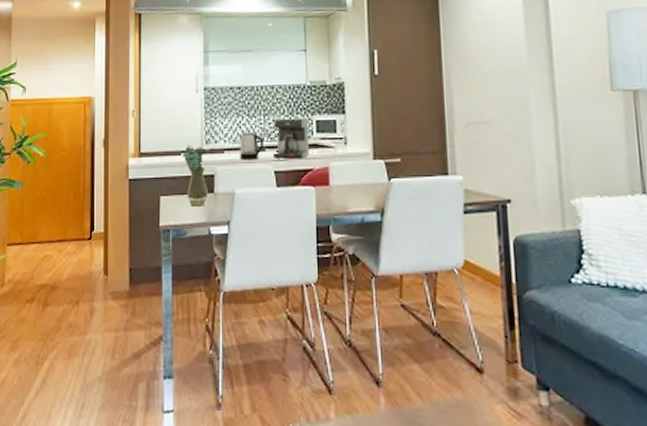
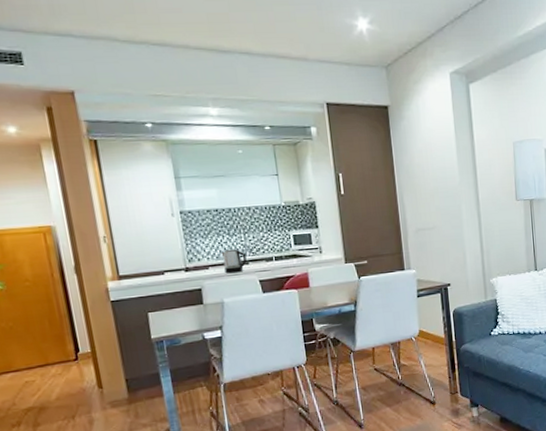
vase: present [182,144,208,206] -> none [165,264,198,318]
coffee maker: present [274,118,310,158] -> none [254,234,290,270]

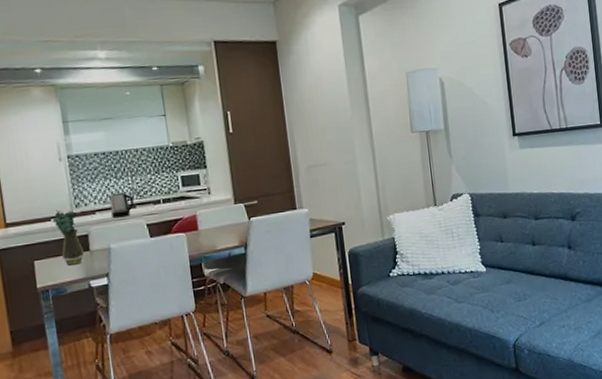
vase: none [165,264,198,318] -> present [52,209,84,266]

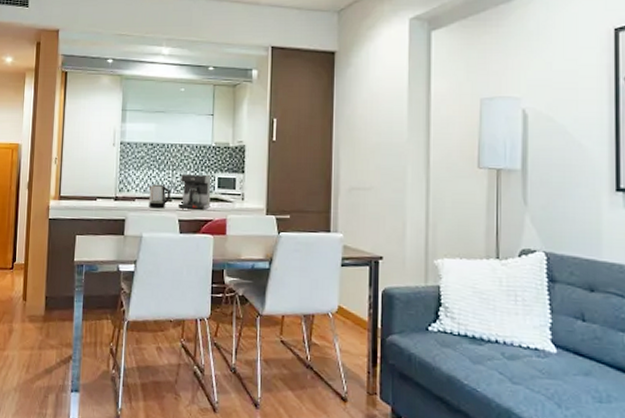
vase: present [52,209,84,266] -> none [97,191,119,246]
coffee maker: none [142,175,178,213] -> present [179,173,212,210]

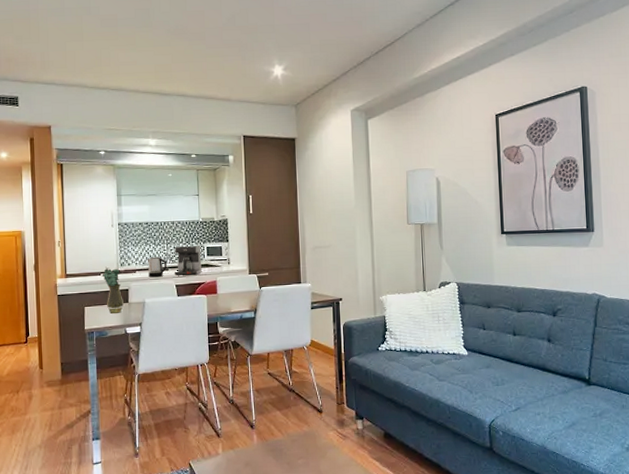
vase: none [97,191,119,246] -> present [101,266,124,314]

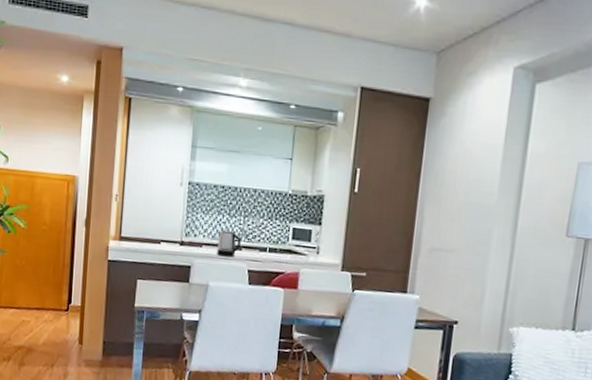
vase: present [101,266,124,314] -> none [161,234,184,294]
coffee maker: present [175,245,202,276] -> none [249,221,286,261]

